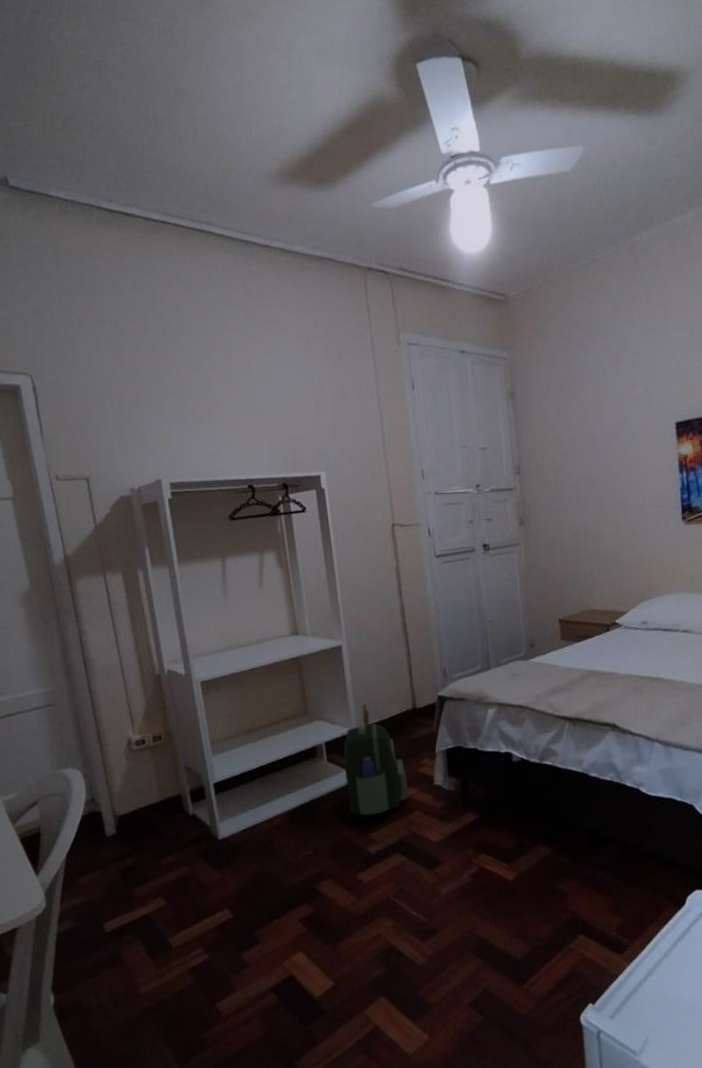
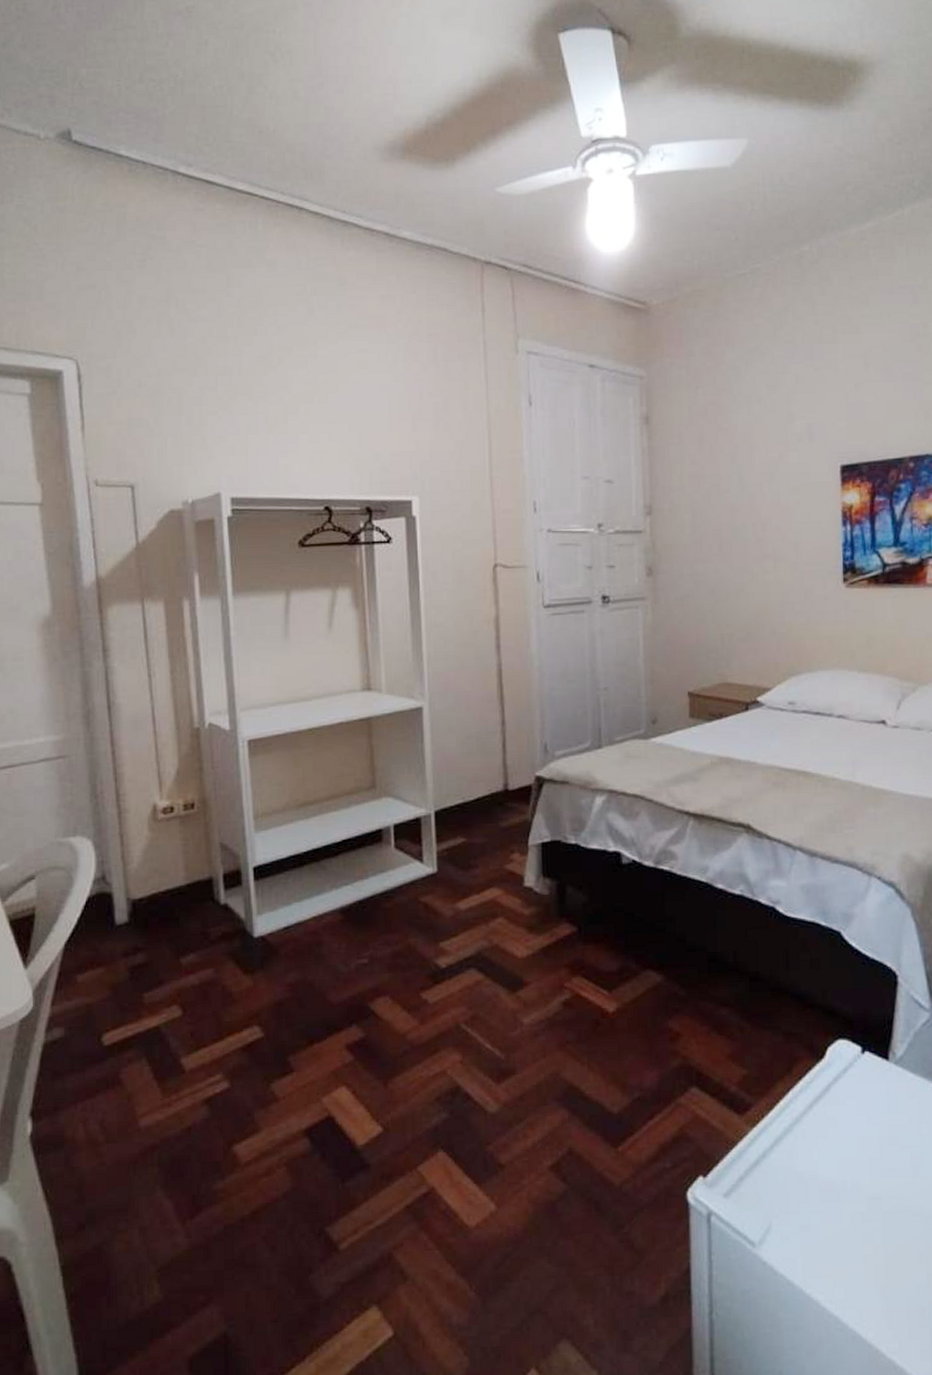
backpack: present [343,704,408,816] -> none [415,781,491,919]

